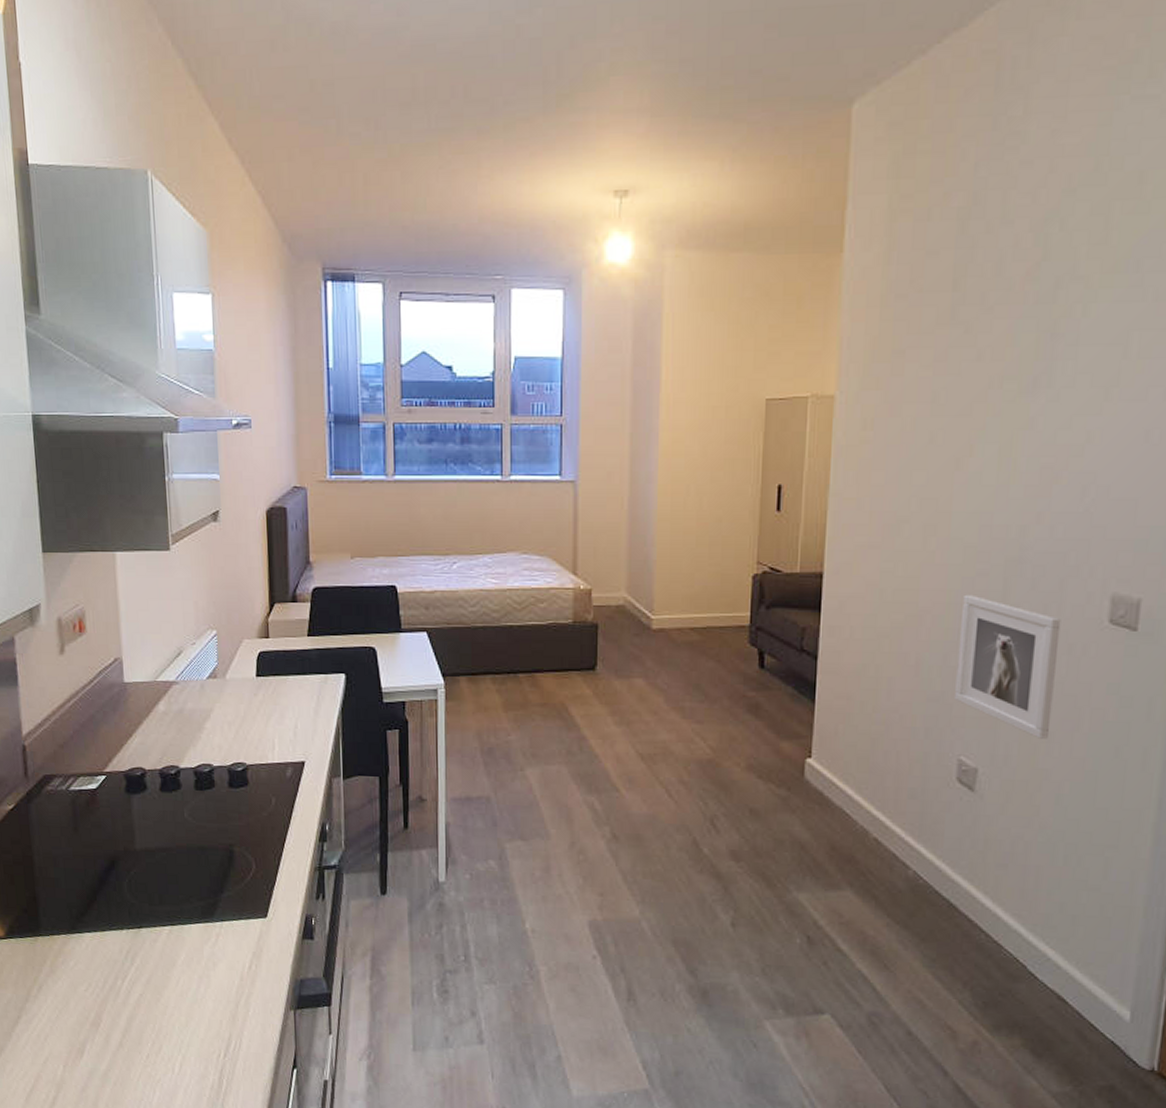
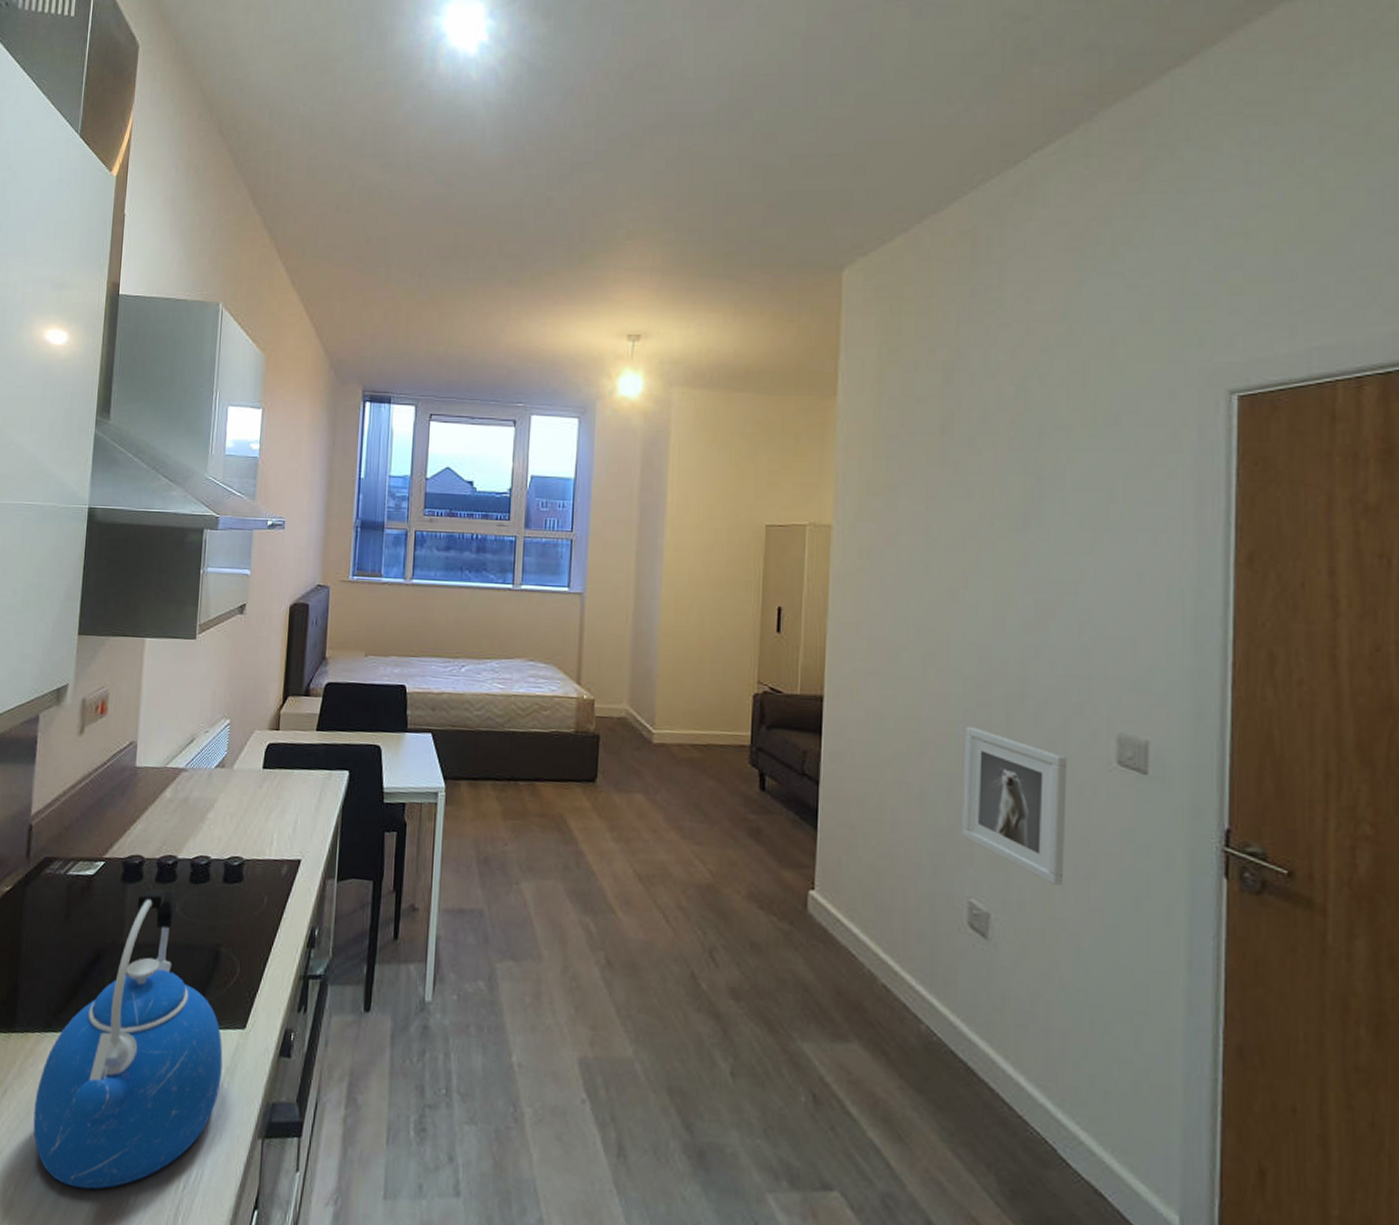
kettle: none [70,797,249,1064] -> present [33,889,223,1190]

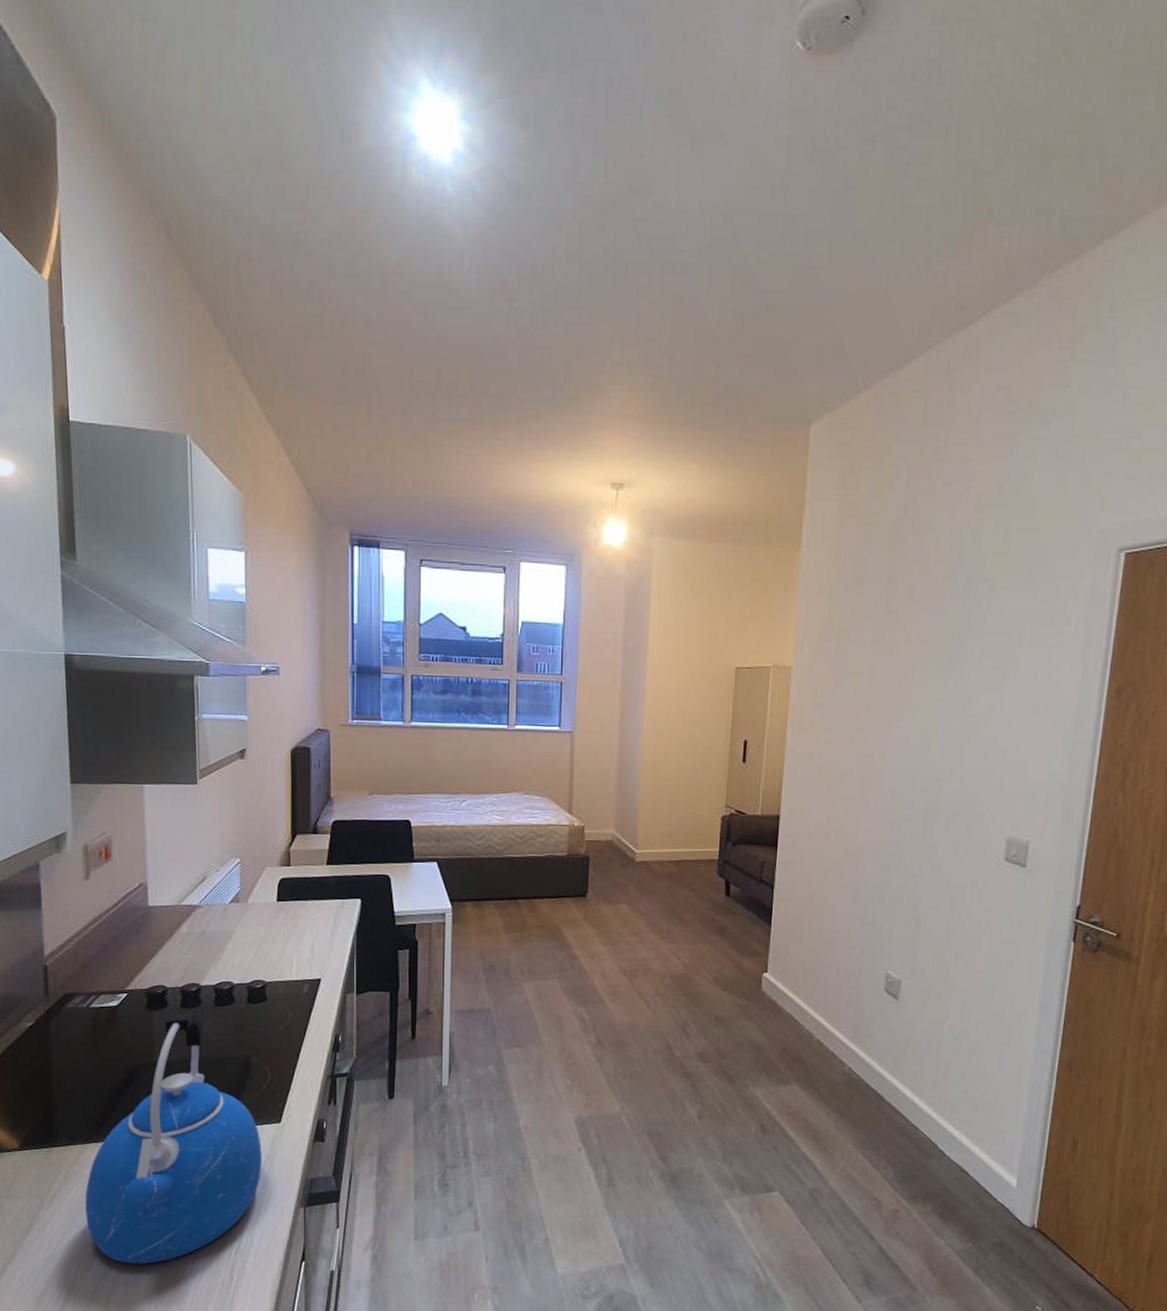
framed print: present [962,726,1068,885] -> none [884,835,968,956]

